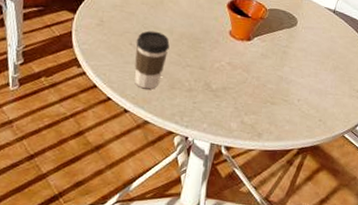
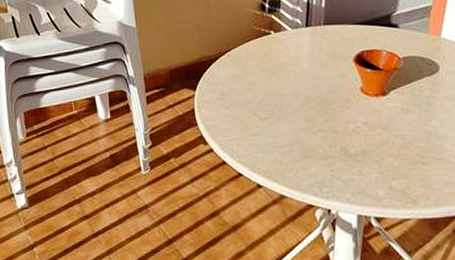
coffee cup: present [134,30,170,89] -> none [260,98,296,161]

